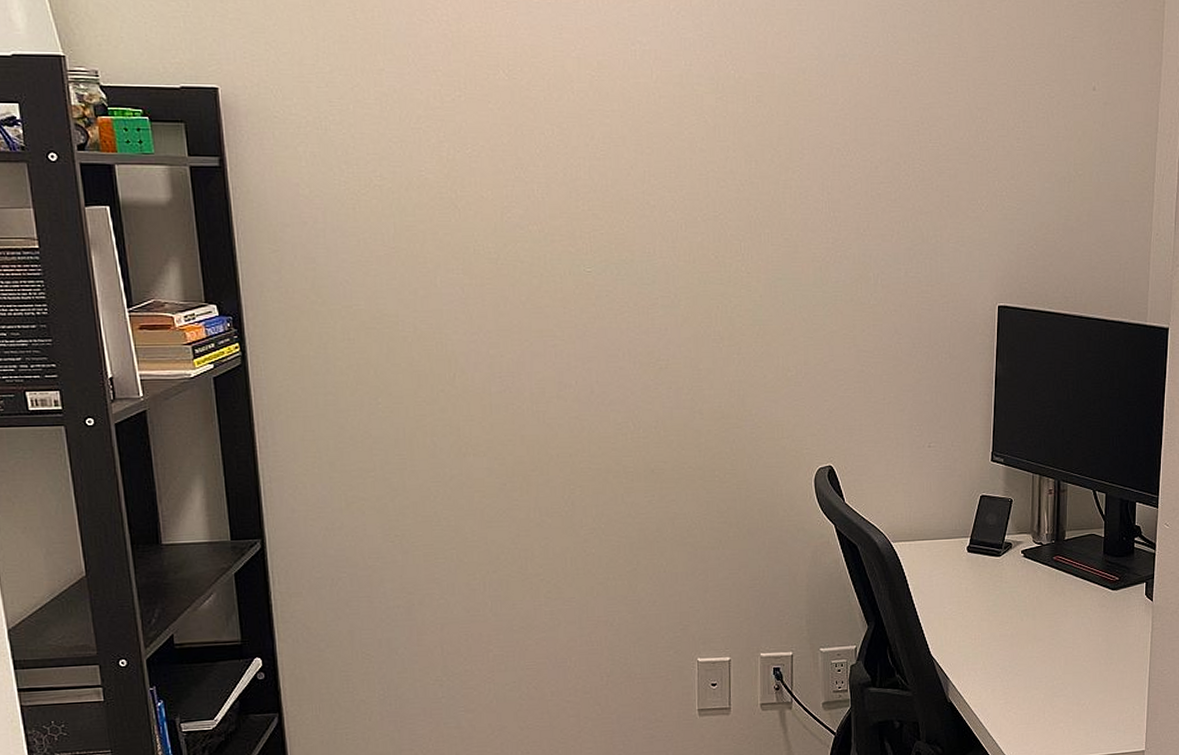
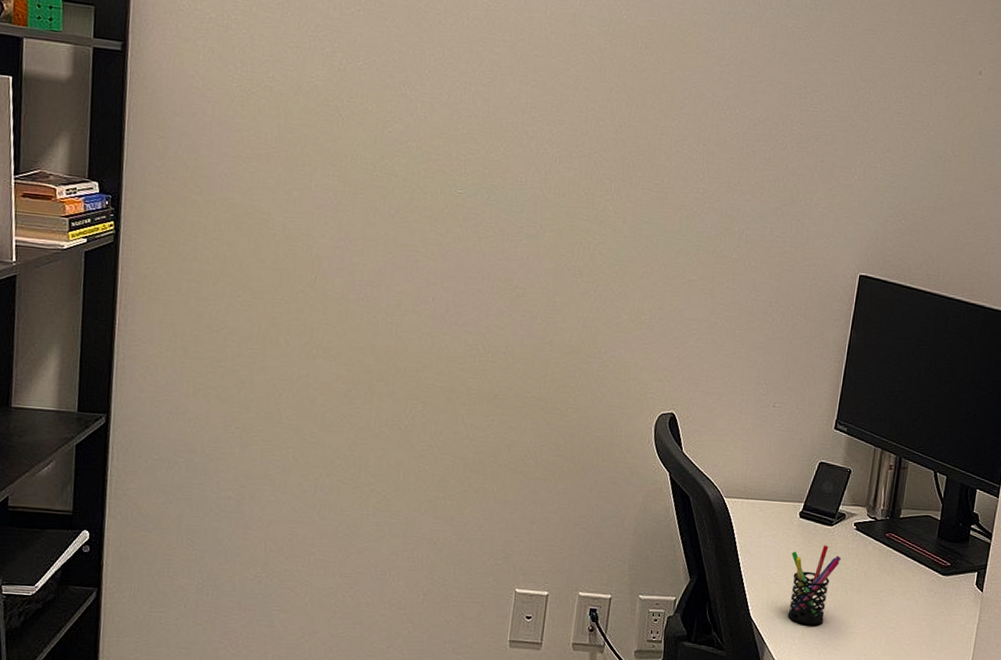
pen holder: none [964,575,1013,655] -> present [788,545,842,625]

